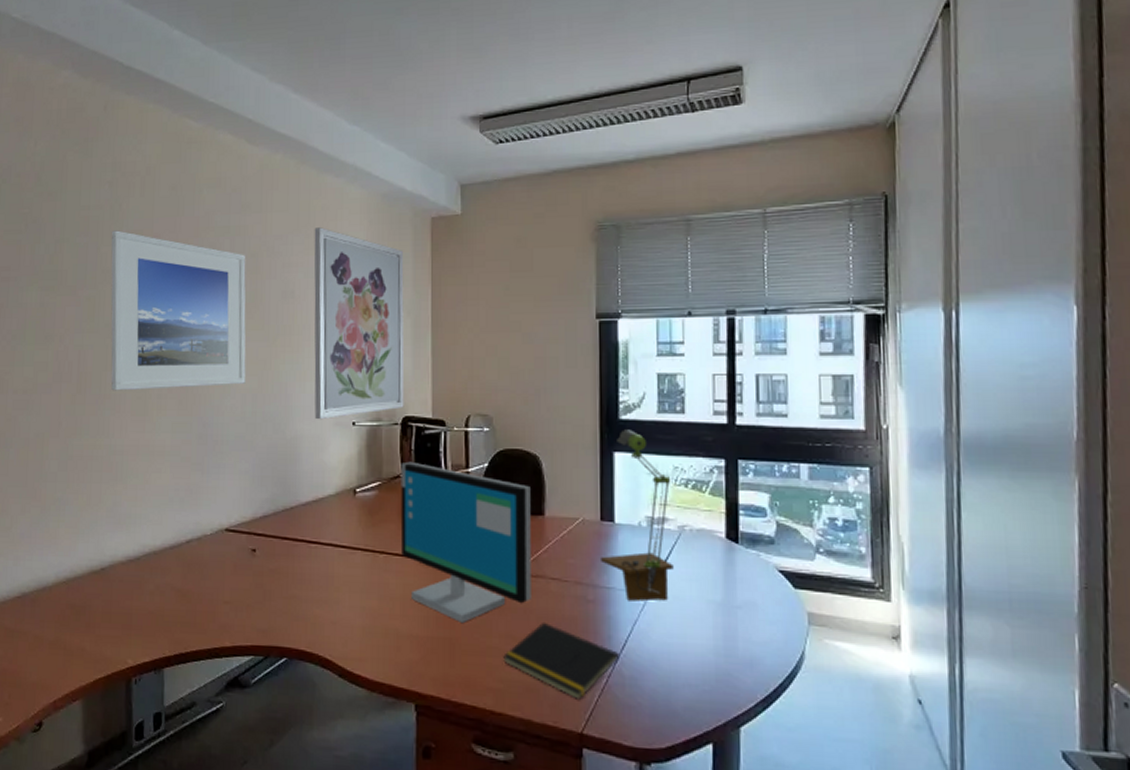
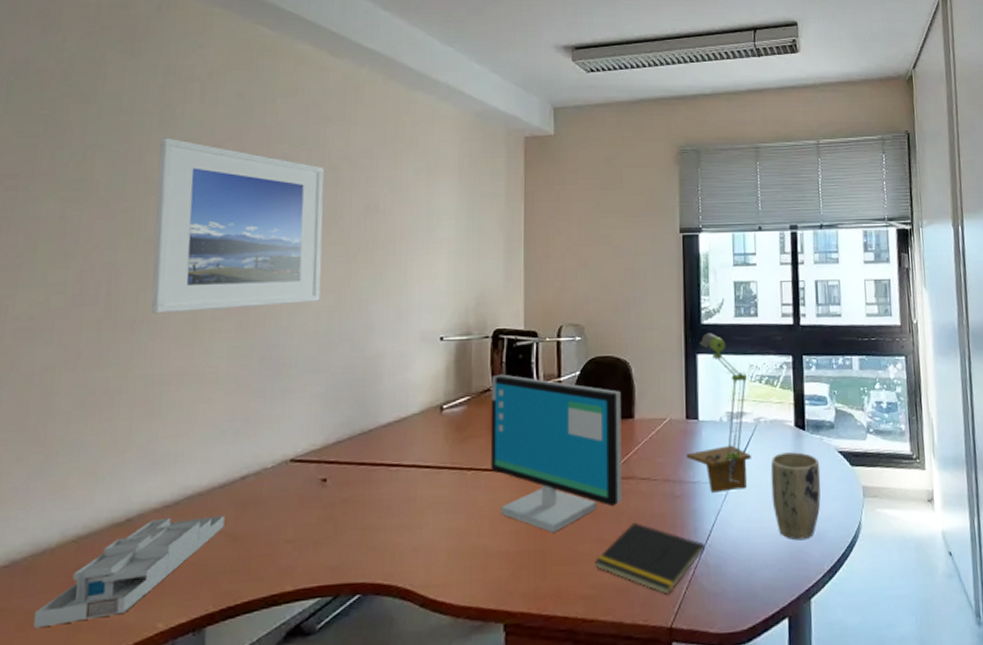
desk organizer: none [40,570,175,650] -> present [33,515,225,629]
wall art: present [314,227,405,420] -> none [398,142,497,337]
plant pot: none [696,566,756,663] -> present [770,452,821,541]

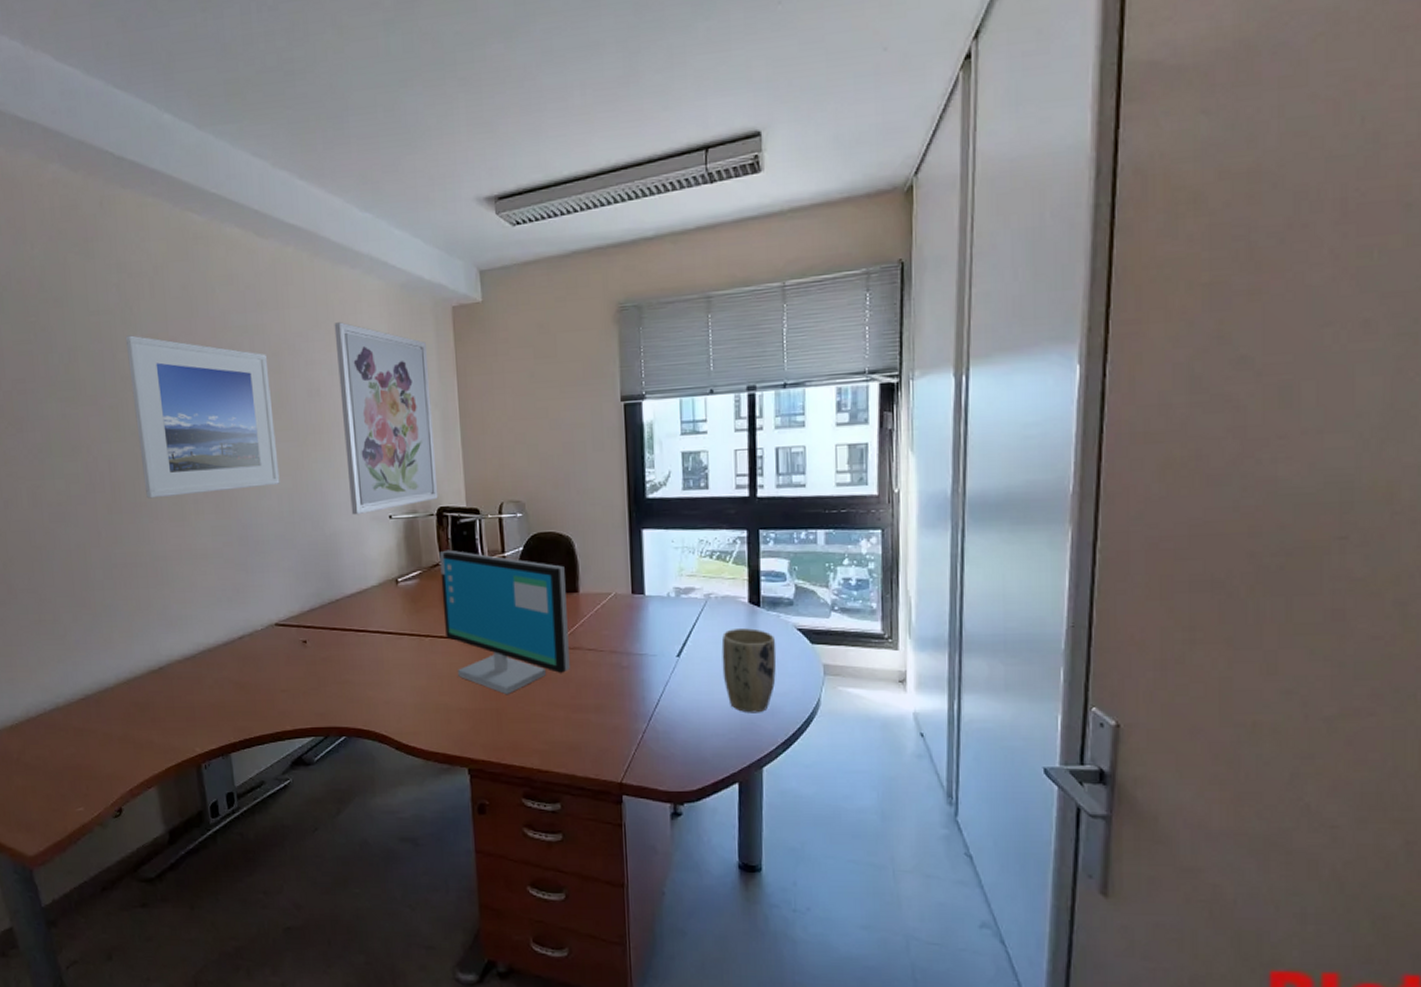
desk organizer: present [33,515,225,629] -> none [109,667,232,745]
wall art: none [398,142,497,337] -> present [334,322,439,515]
notepad: present [595,522,704,595] -> none [547,688,653,754]
desk lamp: present [685,333,751,493] -> none [632,507,701,665]

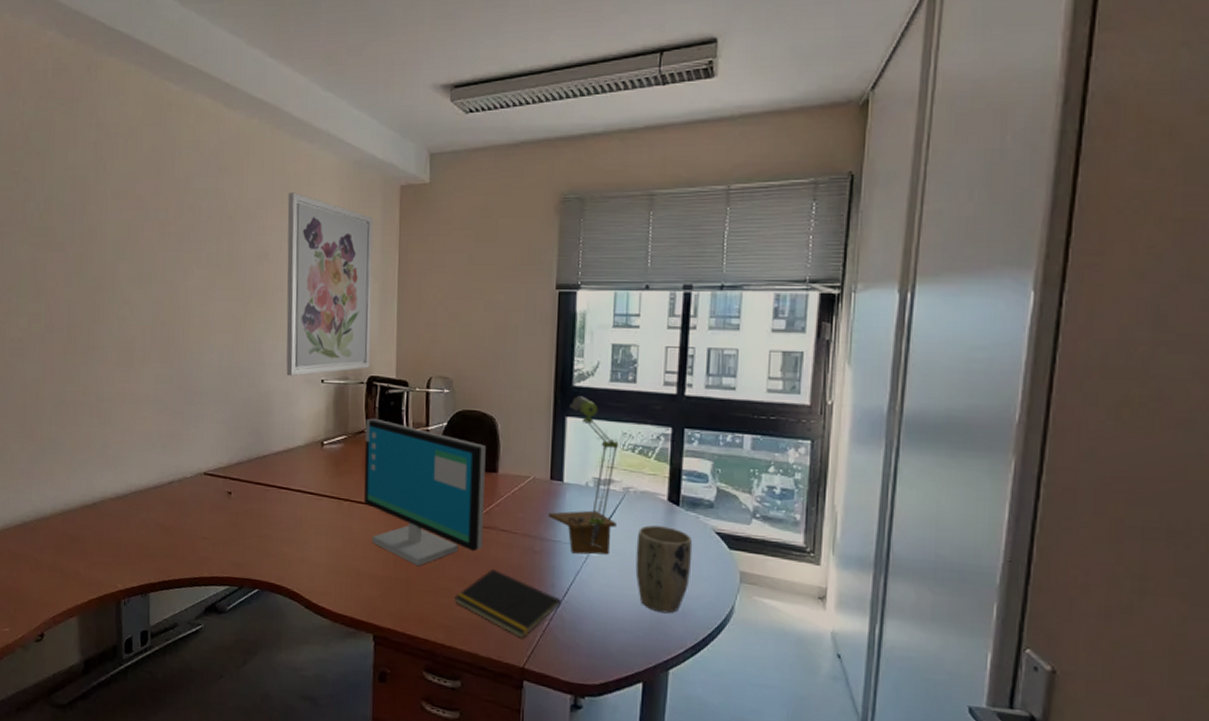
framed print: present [125,335,280,499] -> none [96,190,223,343]
notepad: none [547,688,653,754] -> present [454,568,561,638]
desk lamp: none [632,507,701,665] -> present [547,396,620,555]

